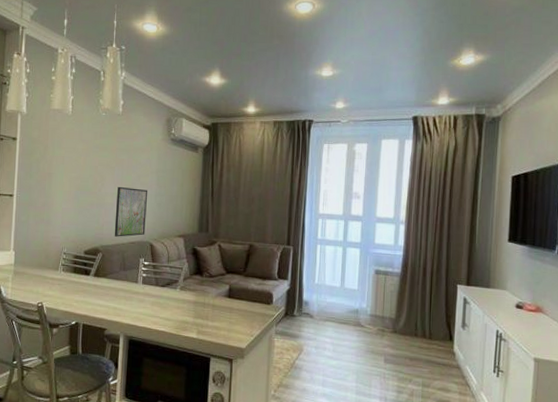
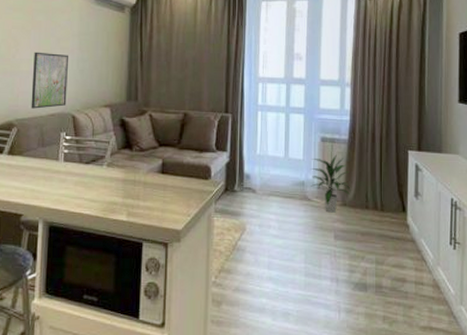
indoor plant: none [364,286,402,339] -> present [311,154,351,213]

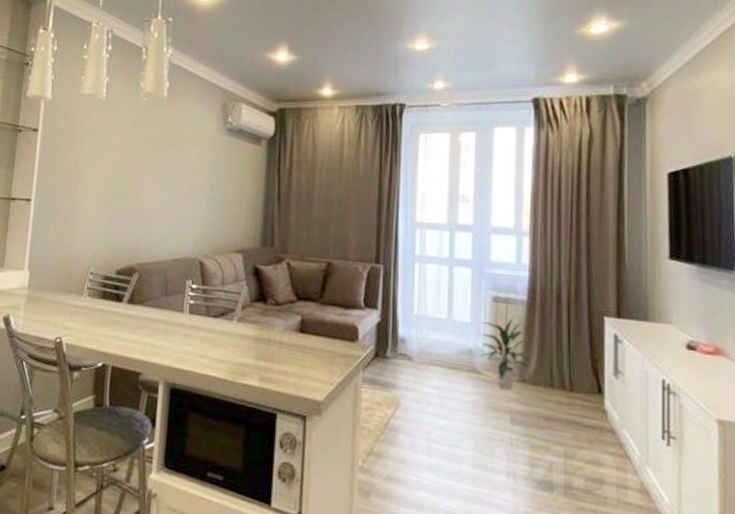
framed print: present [31,51,68,109] -> none [154,188,197,253]

